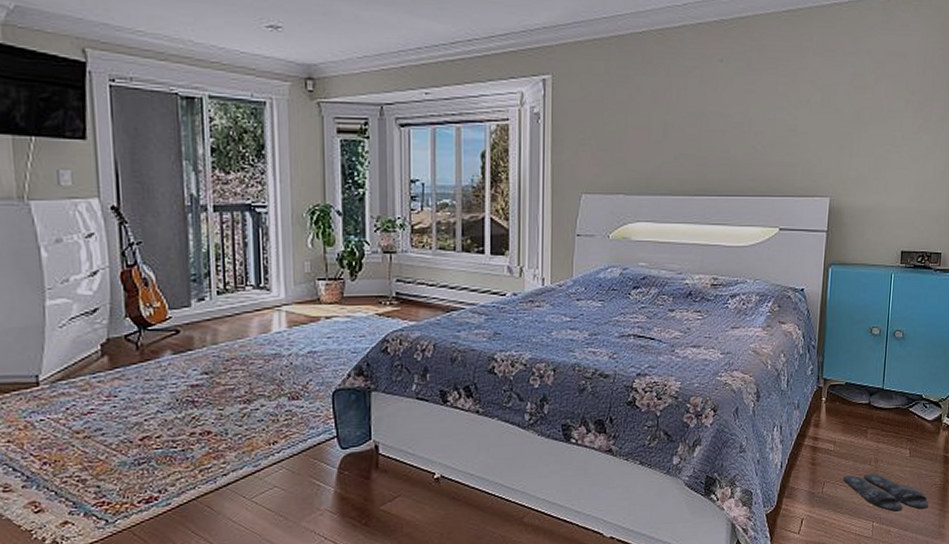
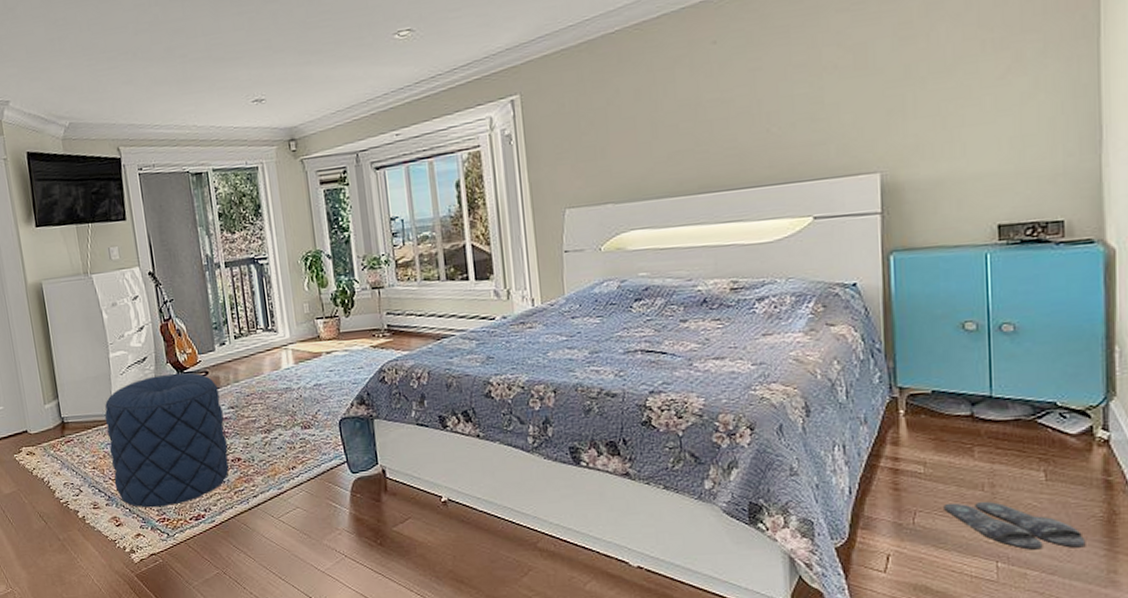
pouf: none [31,329,196,490] -> present [104,372,229,508]

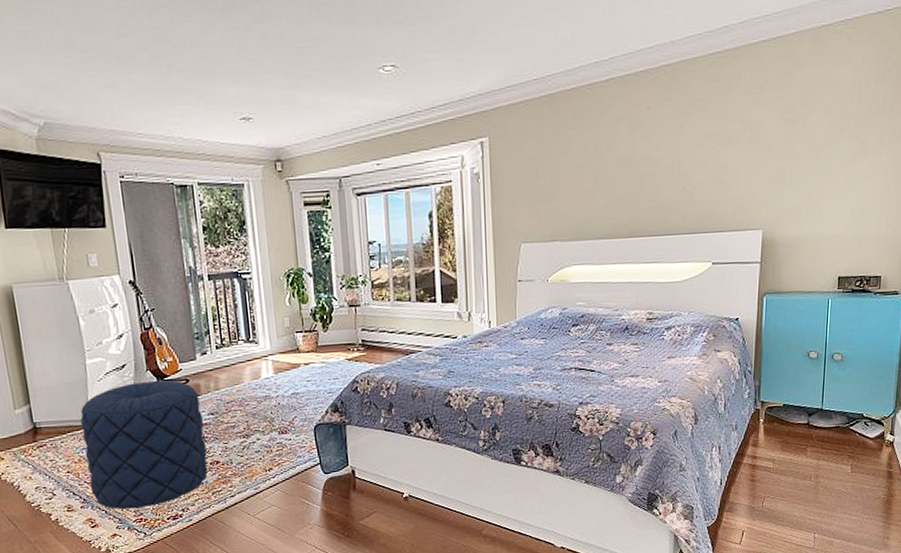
slippers: present [943,501,1086,550] -> none [783,488,872,524]

